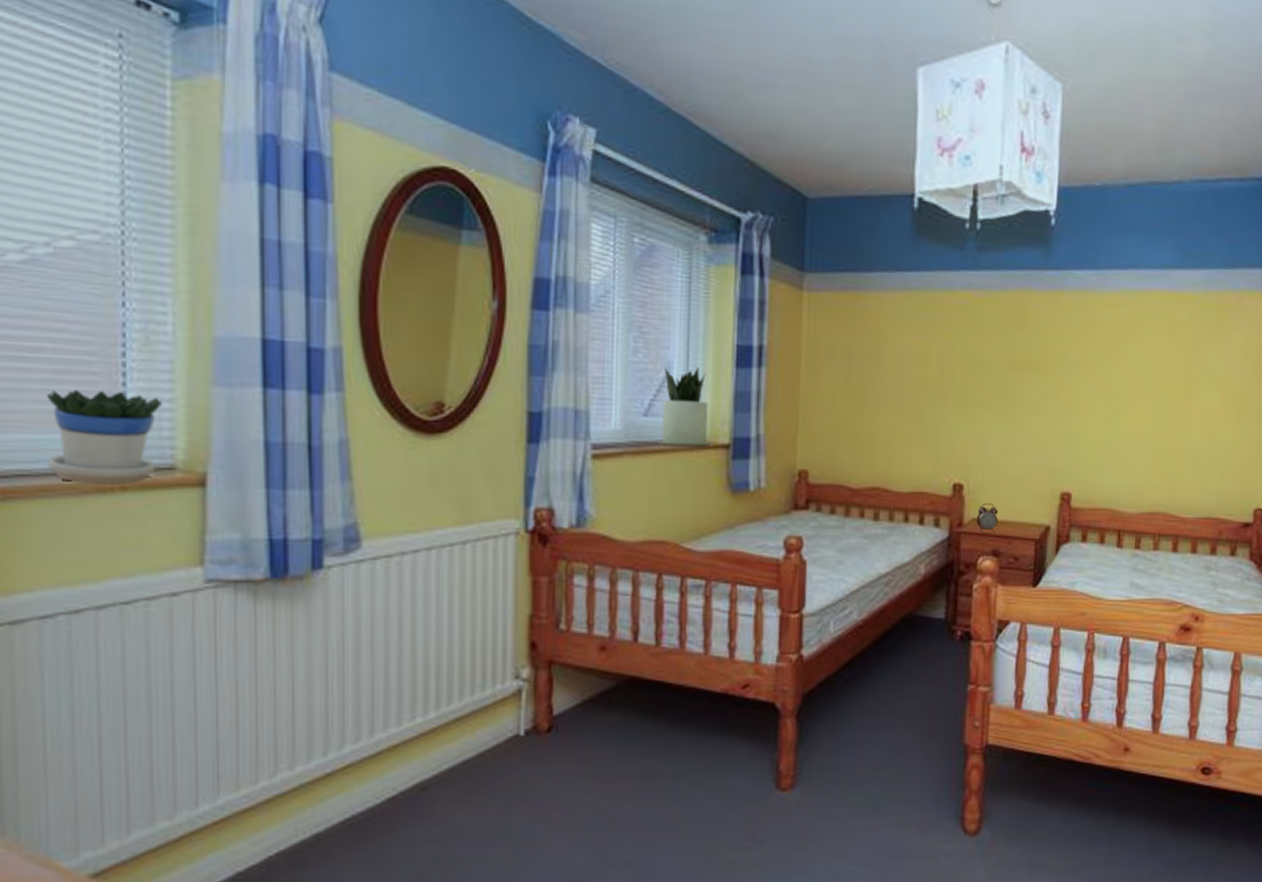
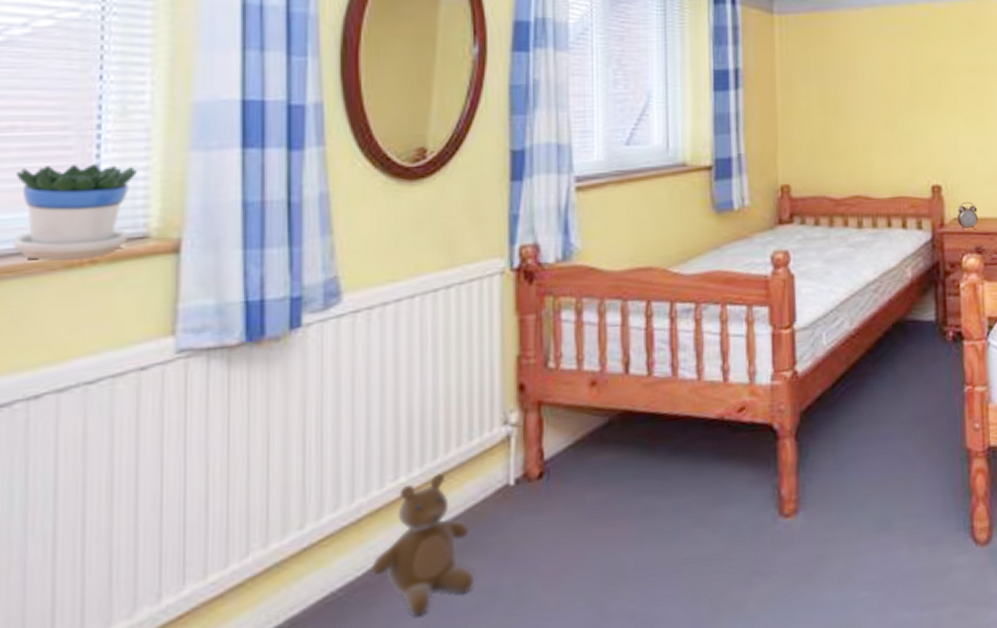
teddy bear: none [390,718,484,844] -> present [371,473,473,616]
planter: present [657,367,711,448] -> none [640,94,694,174]

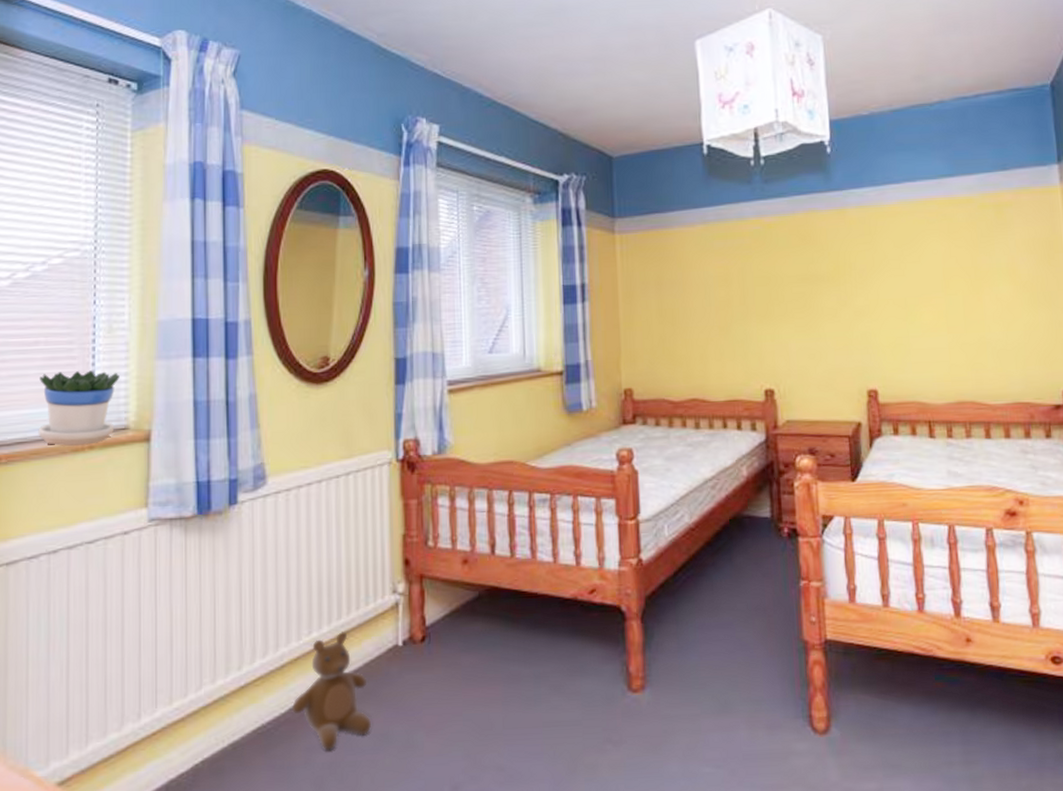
alarm clock: present [957,201,978,231] -> none [790,404,810,433]

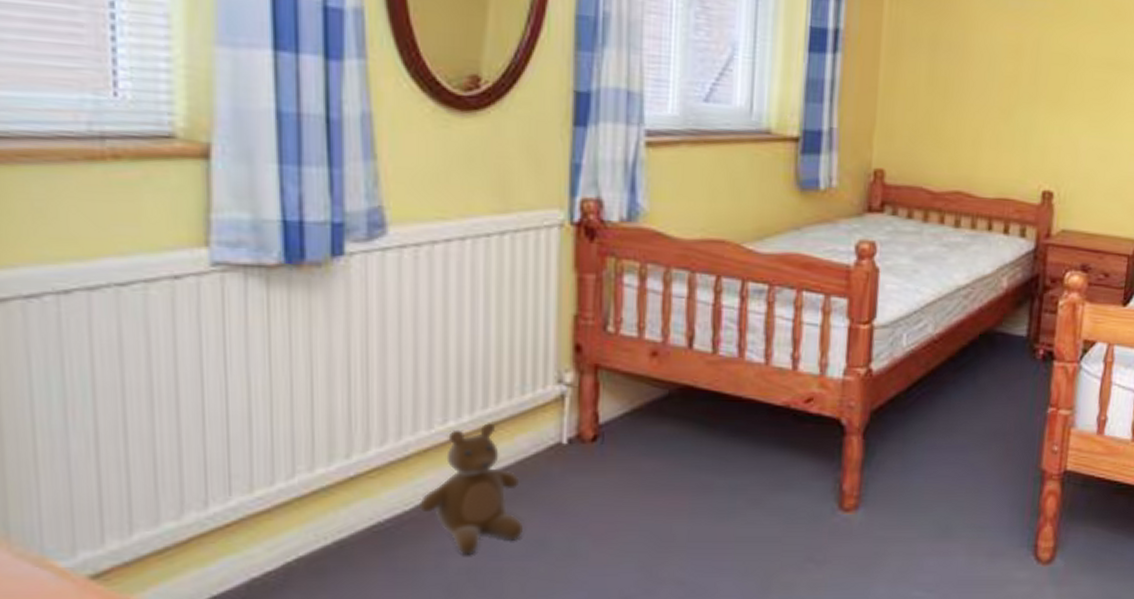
flowerpot: present [38,370,120,446] -> none [24,42,157,153]

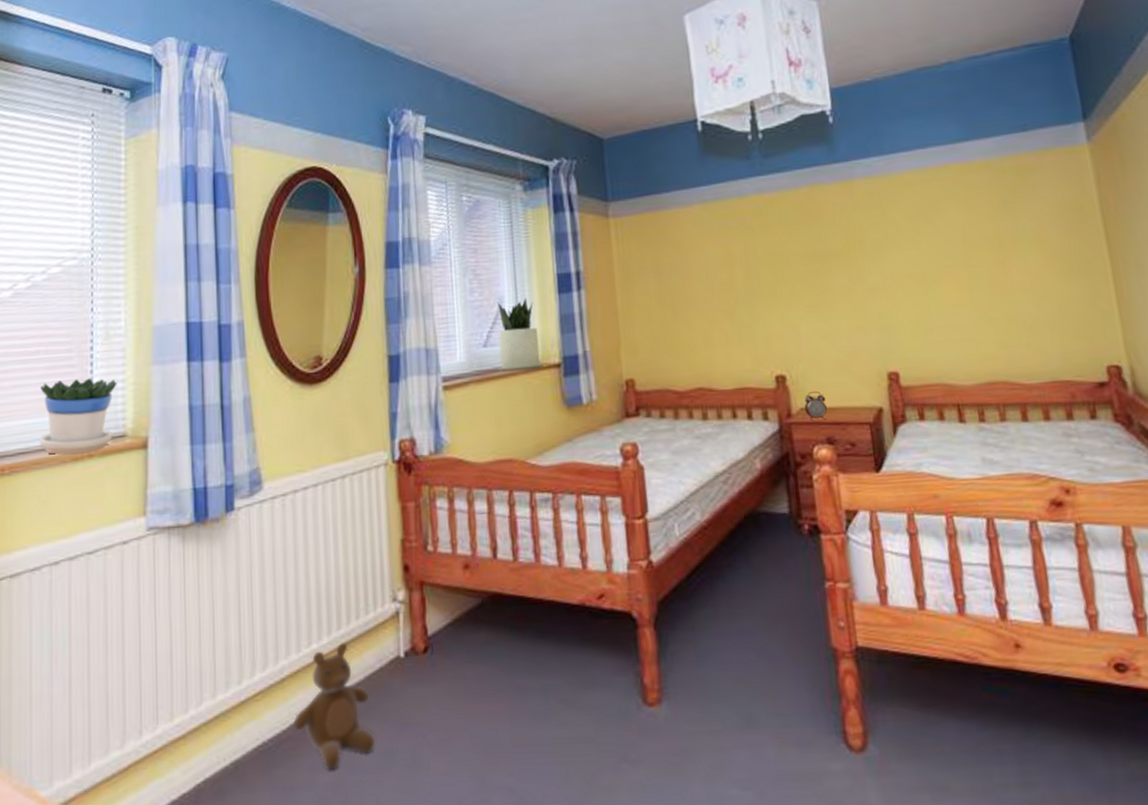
flowerpot: none [24,42,157,153] -> present [39,378,117,456]
planter: none [719,47,779,141] -> present [496,298,544,372]
alarm clock: none [1065,213,1090,246] -> present [804,391,827,421]

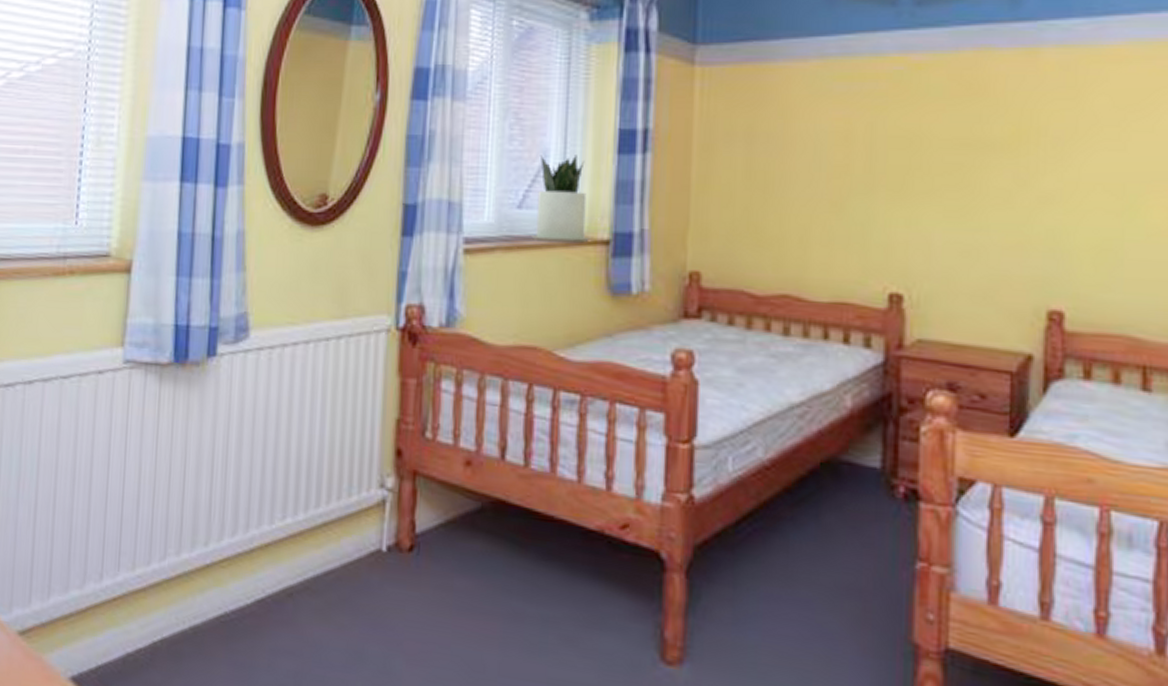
flowerpot: present [39,378,117,456] -> none [22,185,105,270]
teddy bear: present [293,643,374,770] -> none [259,523,344,657]
alarm clock: present [804,391,827,421] -> none [922,319,954,359]

